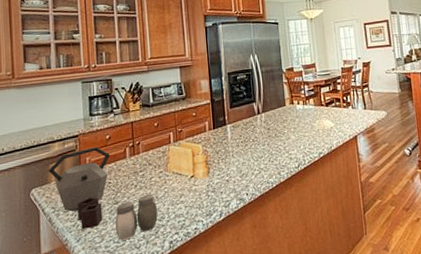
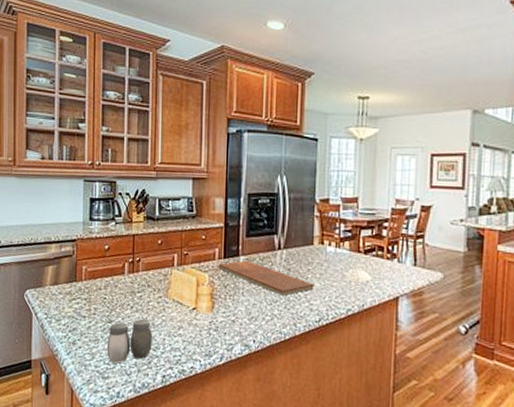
kettle: present [47,147,111,229] -> none [43,256,108,343]
chopping board: none [208,127,291,151] -> present [217,260,314,296]

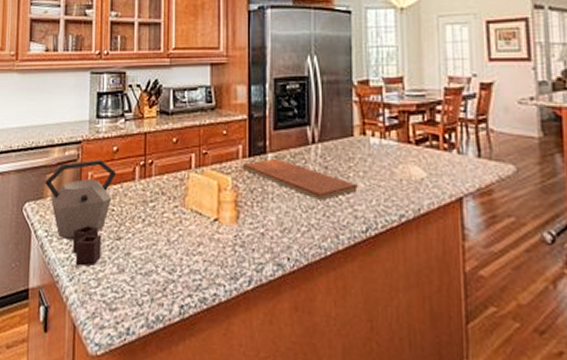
kettle: none [43,256,108,343] -> present [44,160,117,266]
salt and pepper shaker: present [106,318,152,364] -> none [114,234,167,291]

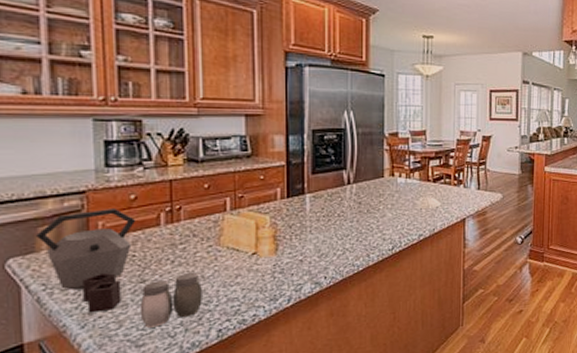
salt and pepper shaker: none [114,234,167,291] -> present [139,272,202,328]
chopping board: present [241,158,358,200] -> none [279,197,386,229]

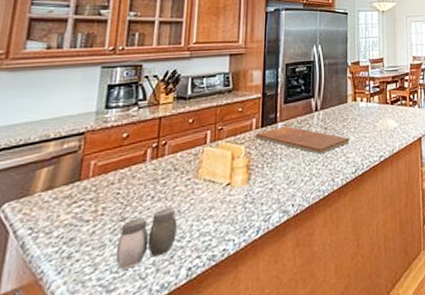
kettle: present [35,209,136,313] -> none [32,147,125,257]
chopping board: none [279,197,386,229] -> present [254,125,350,154]

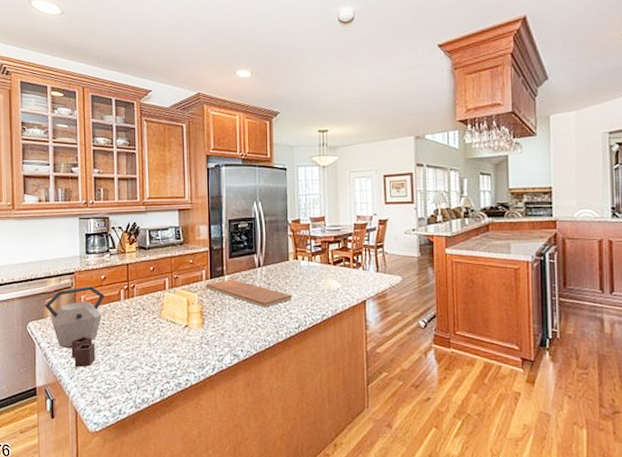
kettle: none [32,147,125,257] -> present [44,286,105,367]
salt and pepper shaker: present [115,207,177,270] -> none [107,339,149,383]

